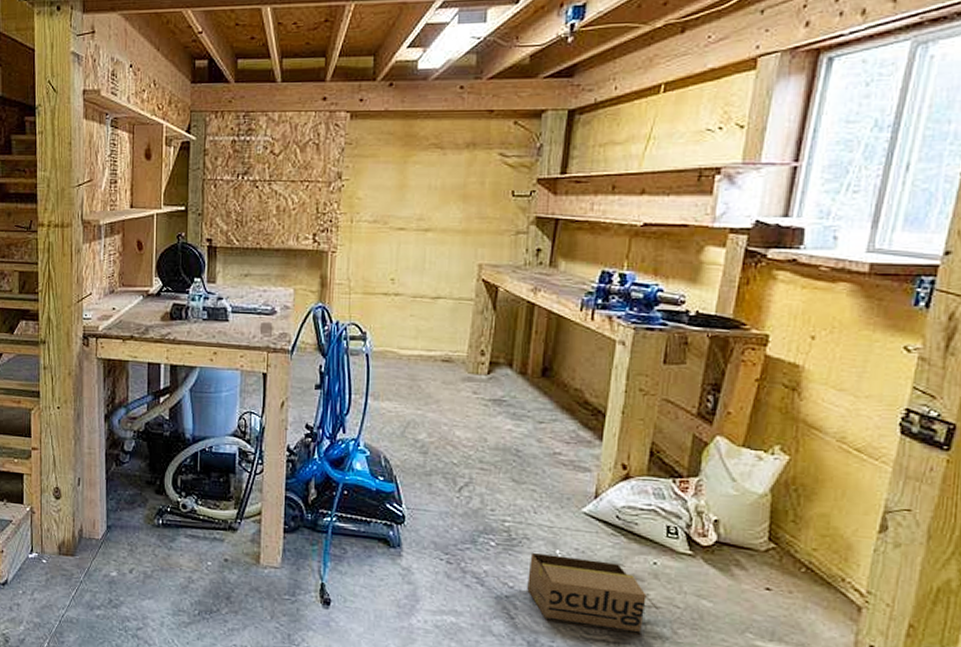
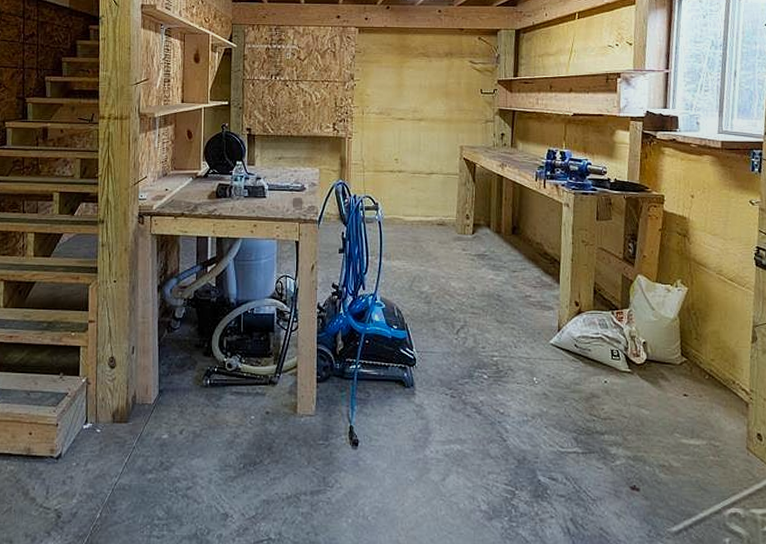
cardboard box: present [527,553,659,635] -> none [514,382,612,444]

